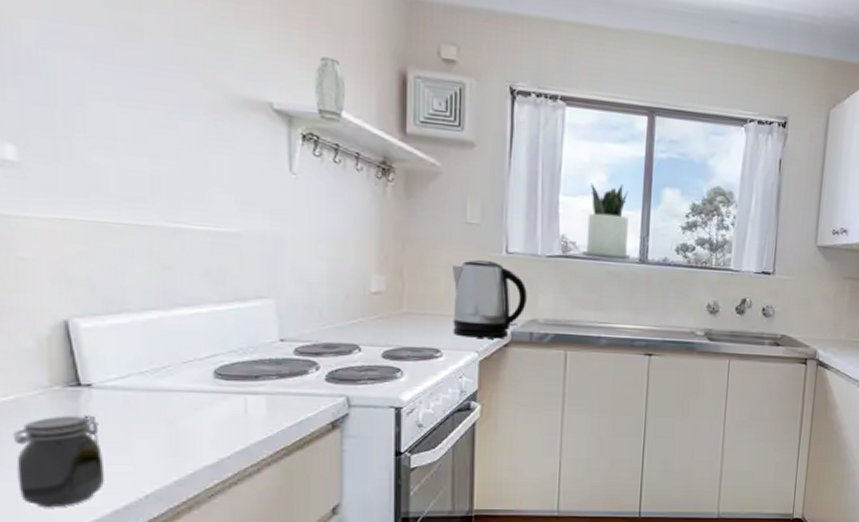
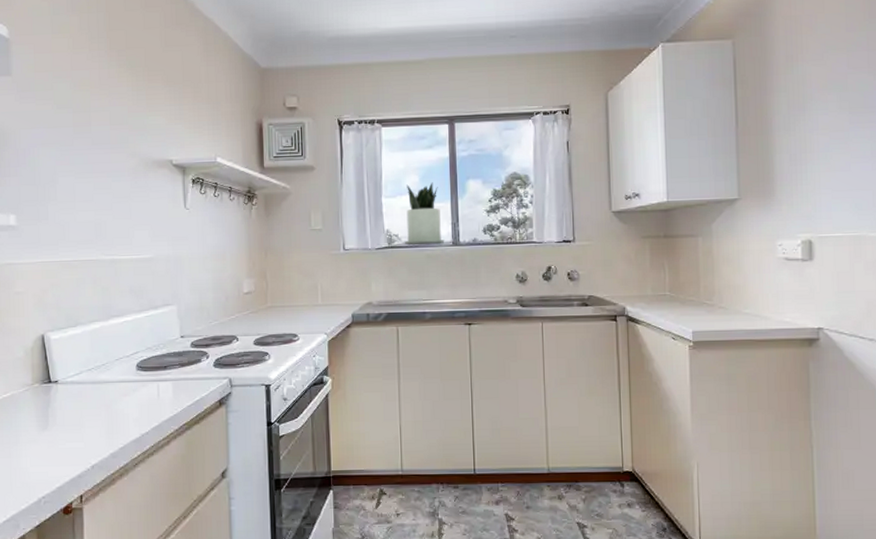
jar: present [12,415,105,507] -> none [9,404,66,477]
vase: present [313,57,346,123] -> none [199,121,221,168]
kettle: present [452,259,527,340] -> none [303,257,362,323]

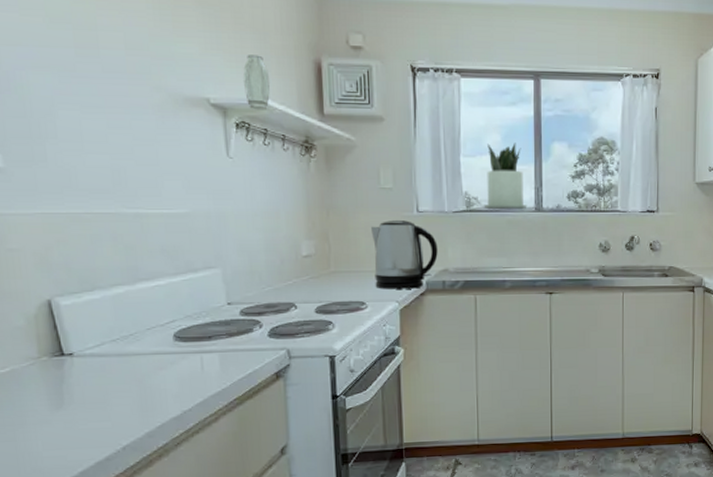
vase: none [199,121,221,168] -> present [242,55,271,111]
kettle: none [303,257,362,323] -> present [371,219,438,290]

